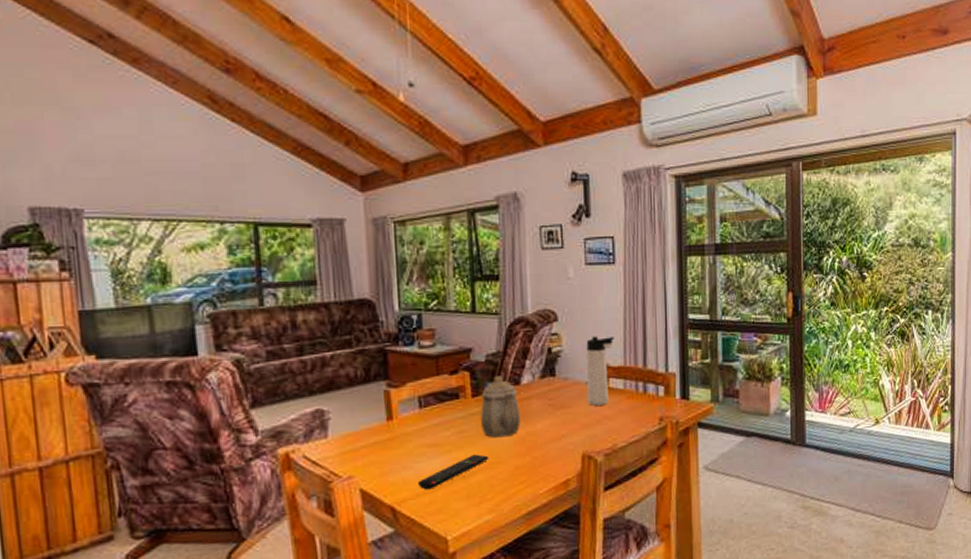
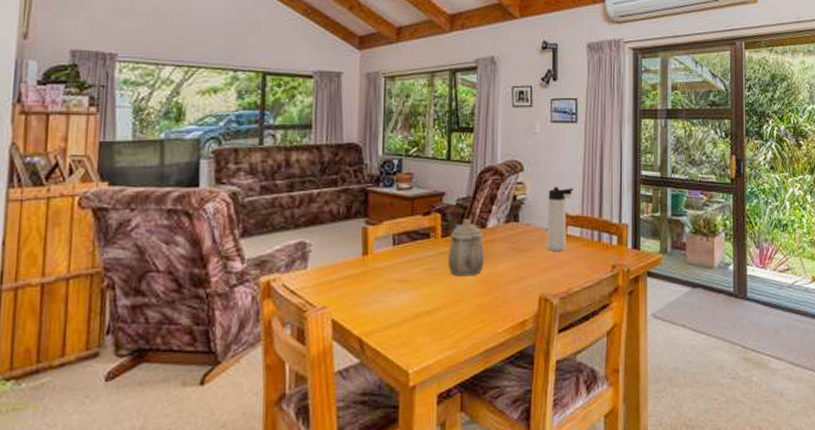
remote control: present [418,454,489,490] -> none [386,291,454,324]

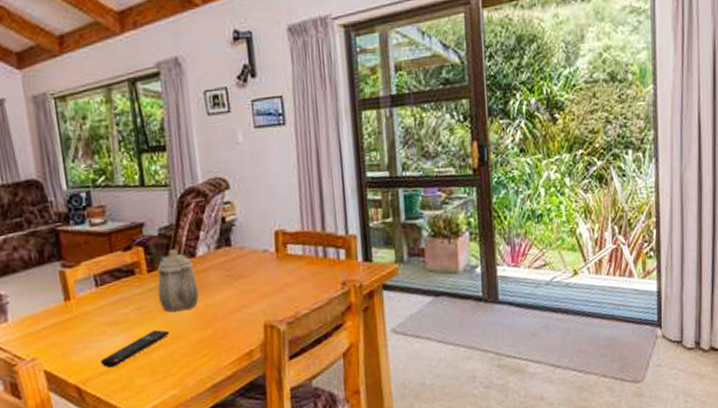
remote control: none [386,291,454,324] -> present [101,329,170,368]
thermos bottle: present [546,187,573,251] -> none [260,201,289,274]

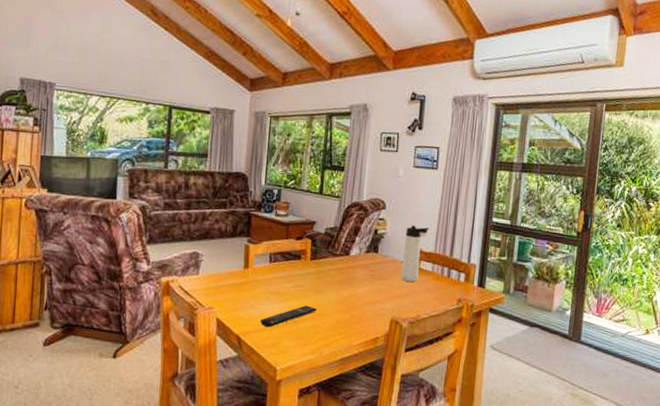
teapot: present [157,249,199,313] -> none [315,246,346,296]
thermos bottle: none [260,201,289,274] -> present [400,225,429,282]

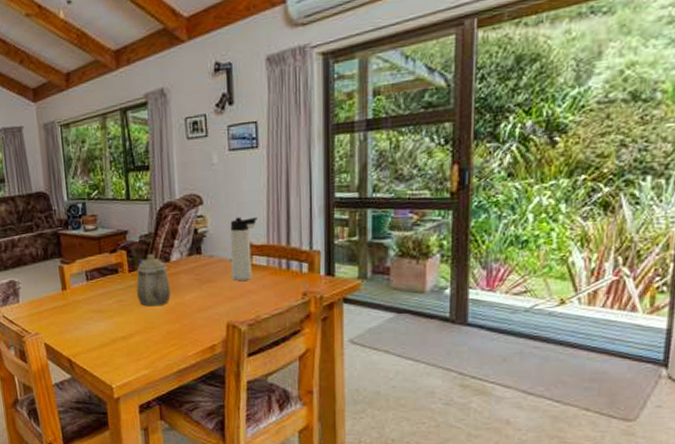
remote control: present [260,305,318,328] -> none [88,320,145,347]
teapot: none [315,246,346,296] -> present [136,254,171,307]

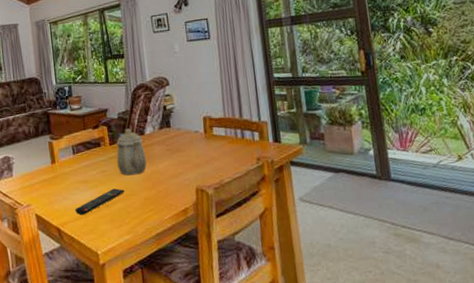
remote control: none [88,320,145,347] -> present [75,188,125,215]
thermos bottle: present [230,217,257,281] -> none [192,95,214,150]

